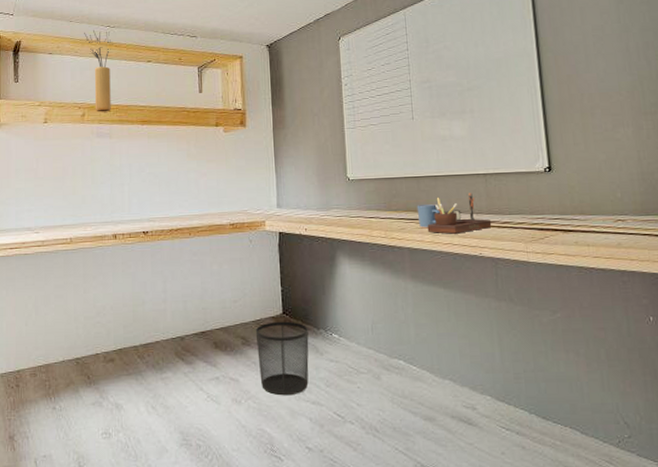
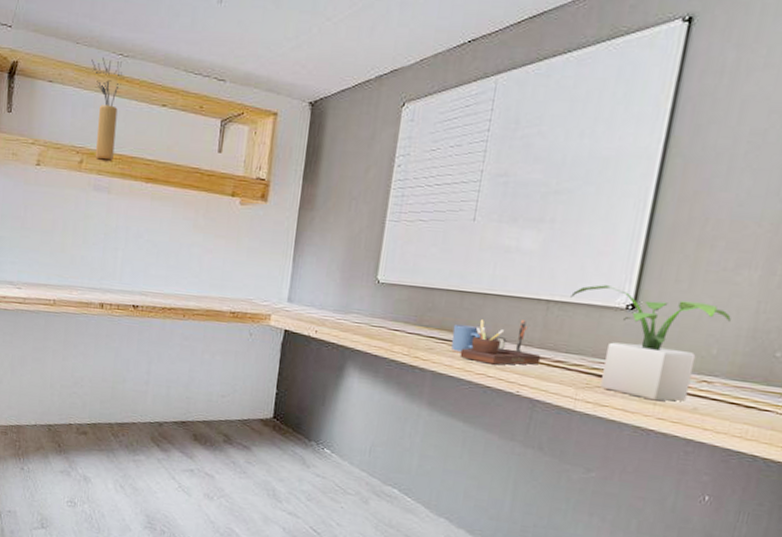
waste bin: present [255,321,309,396] -> none [237,424,299,502]
potted plant: none [501,155,623,243] -> present [570,285,731,401]

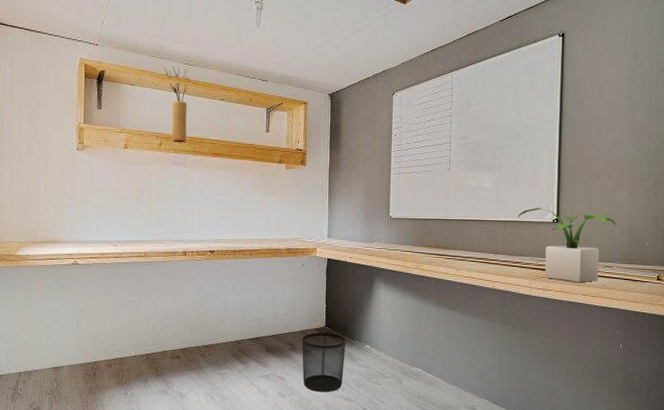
waste bin: none [237,424,299,502] -> present [301,332,346,393]
mug: present [451,324,480,353] -> none [445,243,464,263]
desk organizer: present [459,318,542,365] -> none [452,236,505,269]

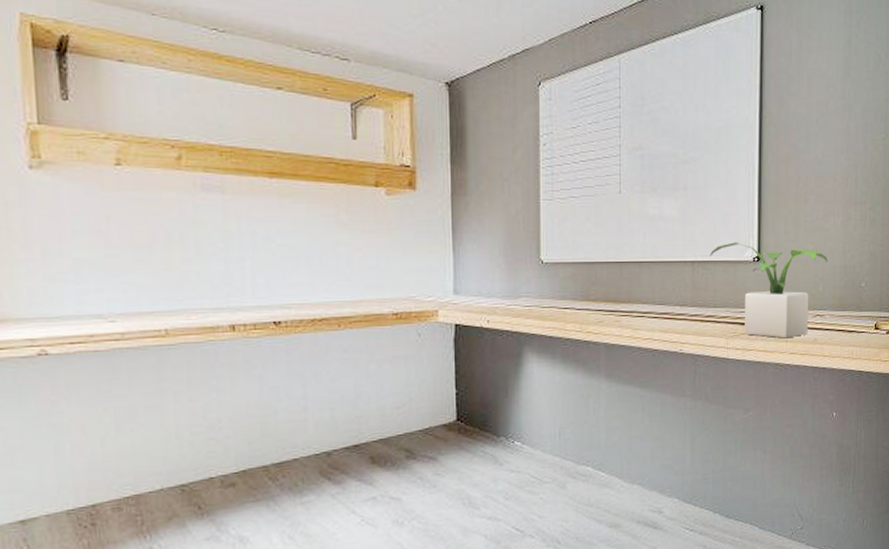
vase: present [164,66,191,143] -> none [176,32,224,156]
waste bin: present [301,332,346,393] -> none [422,429,487,513]

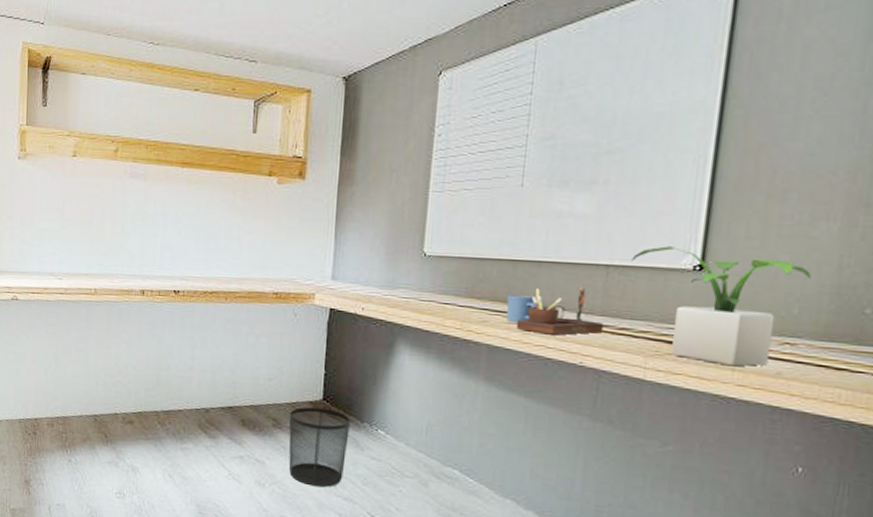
waste bin: none [422,429,487,513] -> present [288,406,351,488]
mug: none [617,294,642,322] -> present [506,295,537,325]
desk organizer: none [627,282,695,328] -> present [516,287,604,336]

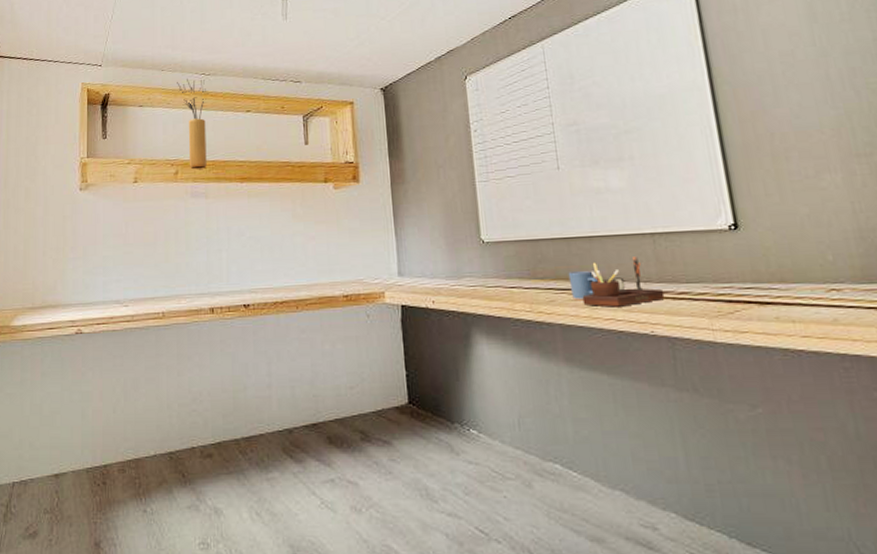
vase: none [123,47,156,149] -> present [177,79,209,170]
waste bin: present [288,406,351,488] -> none [376,412,443,505]
potted plant: present [631,246,811,367] -> none [672,210,833,319]

